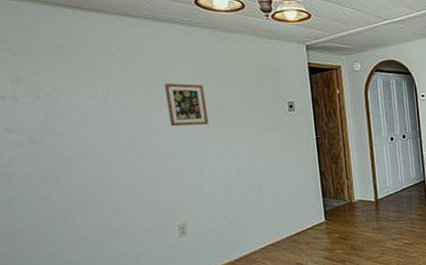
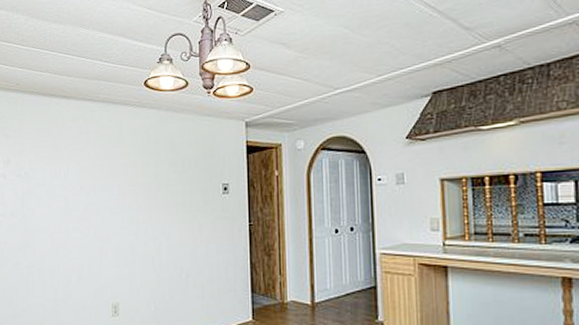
picture frame: present [164,83,209,127] -> none [112,163,147,206]

